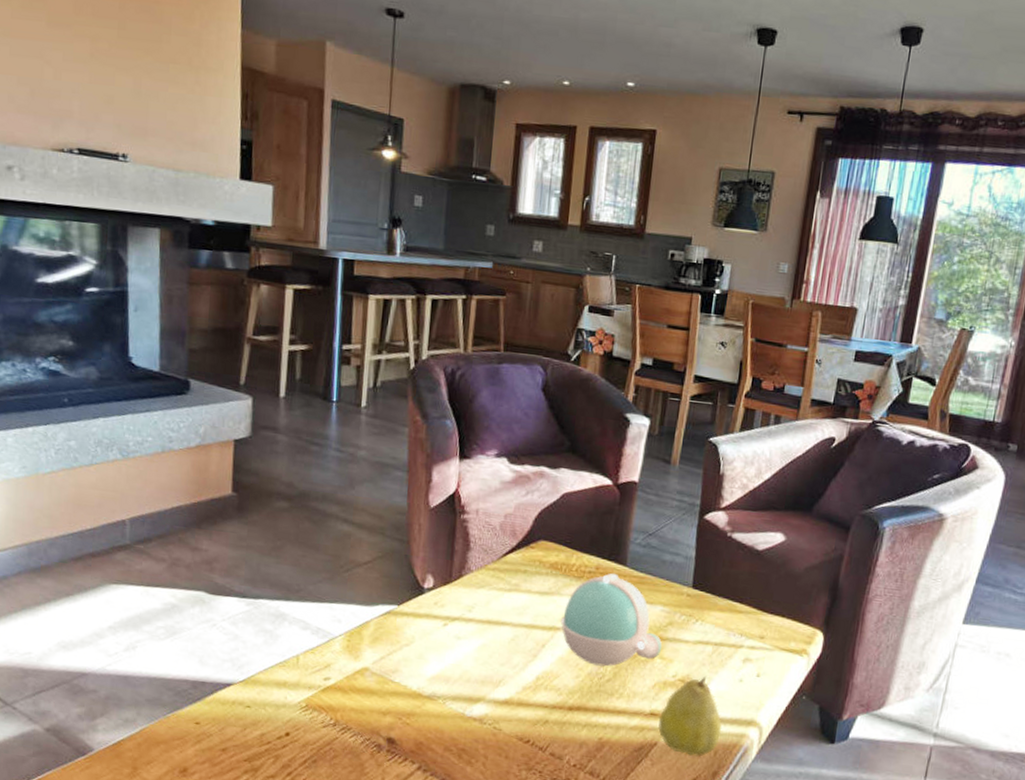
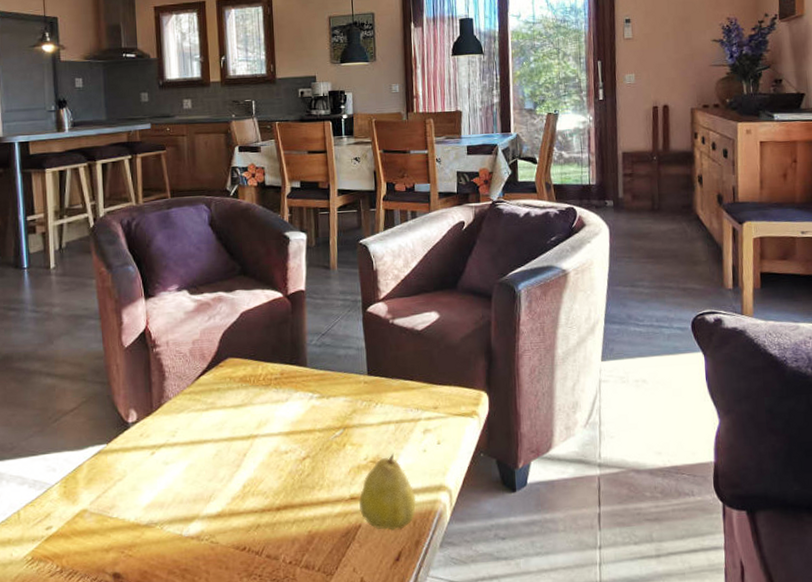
teapot: present [561,573,663,667] -> none [257,375,351,464]

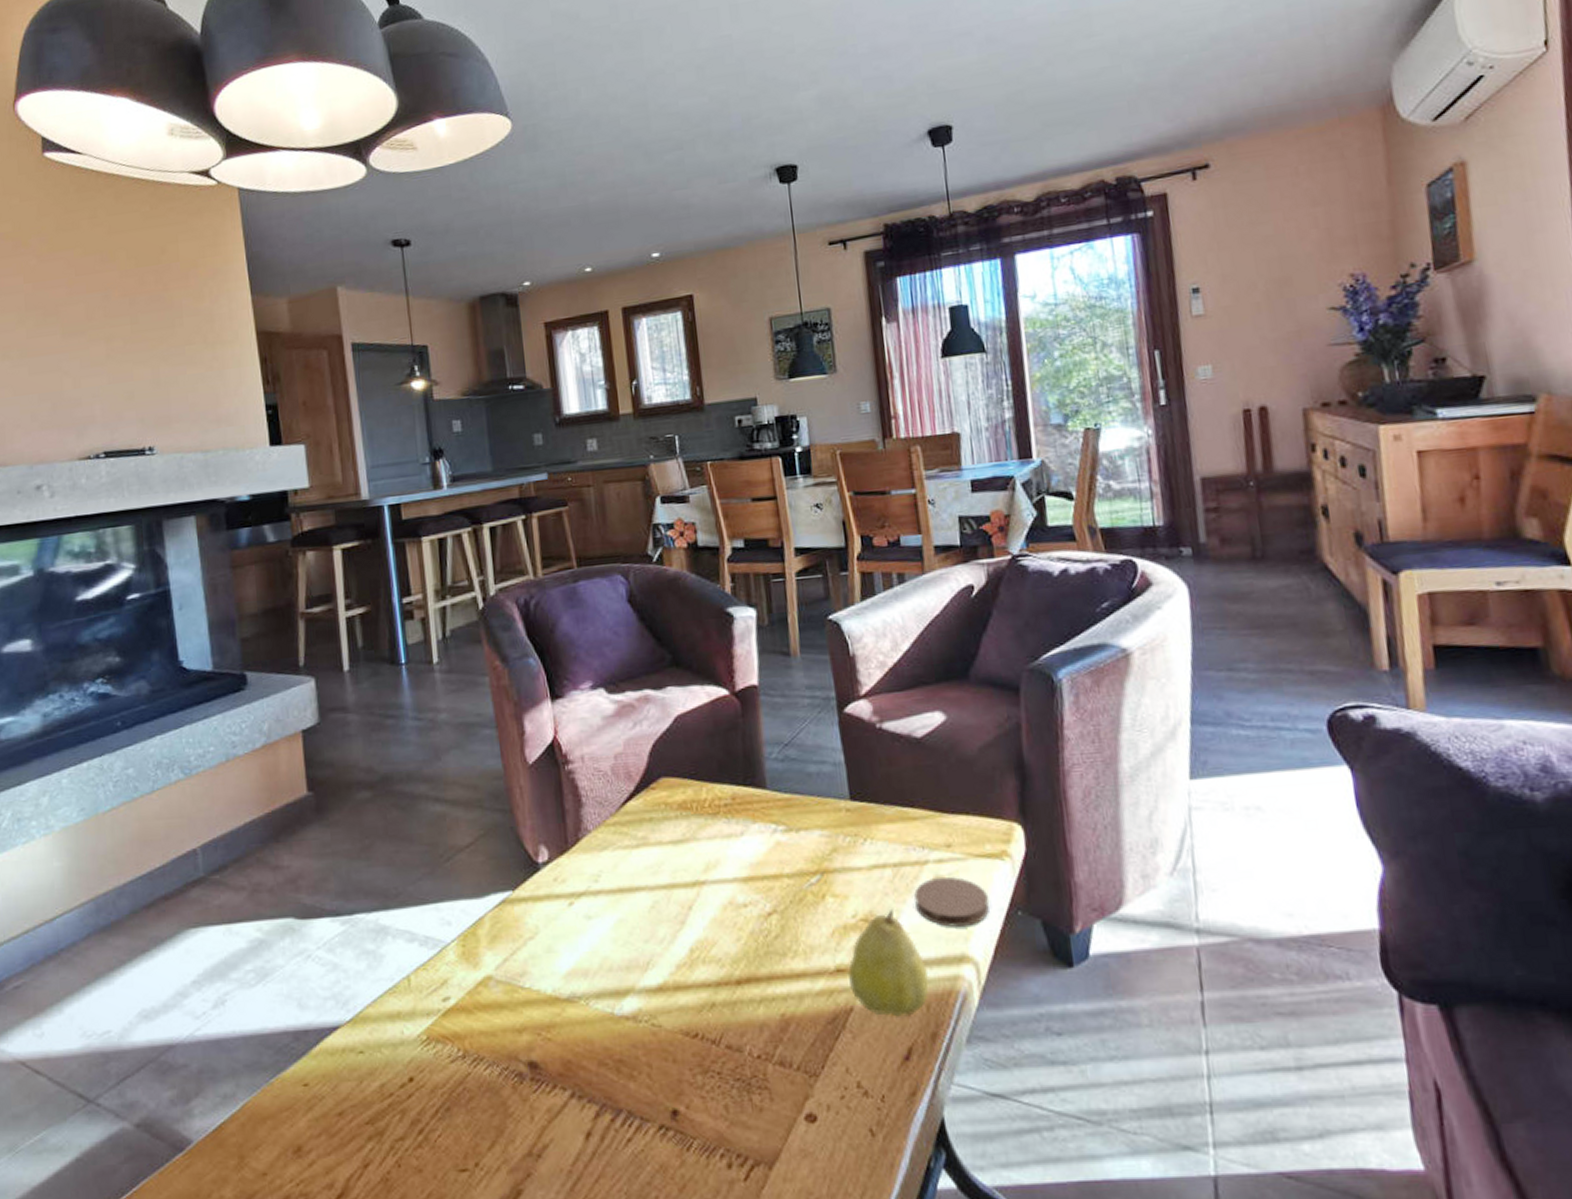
coaster: none [409,429,462,466] -> present [914,876,989,927]

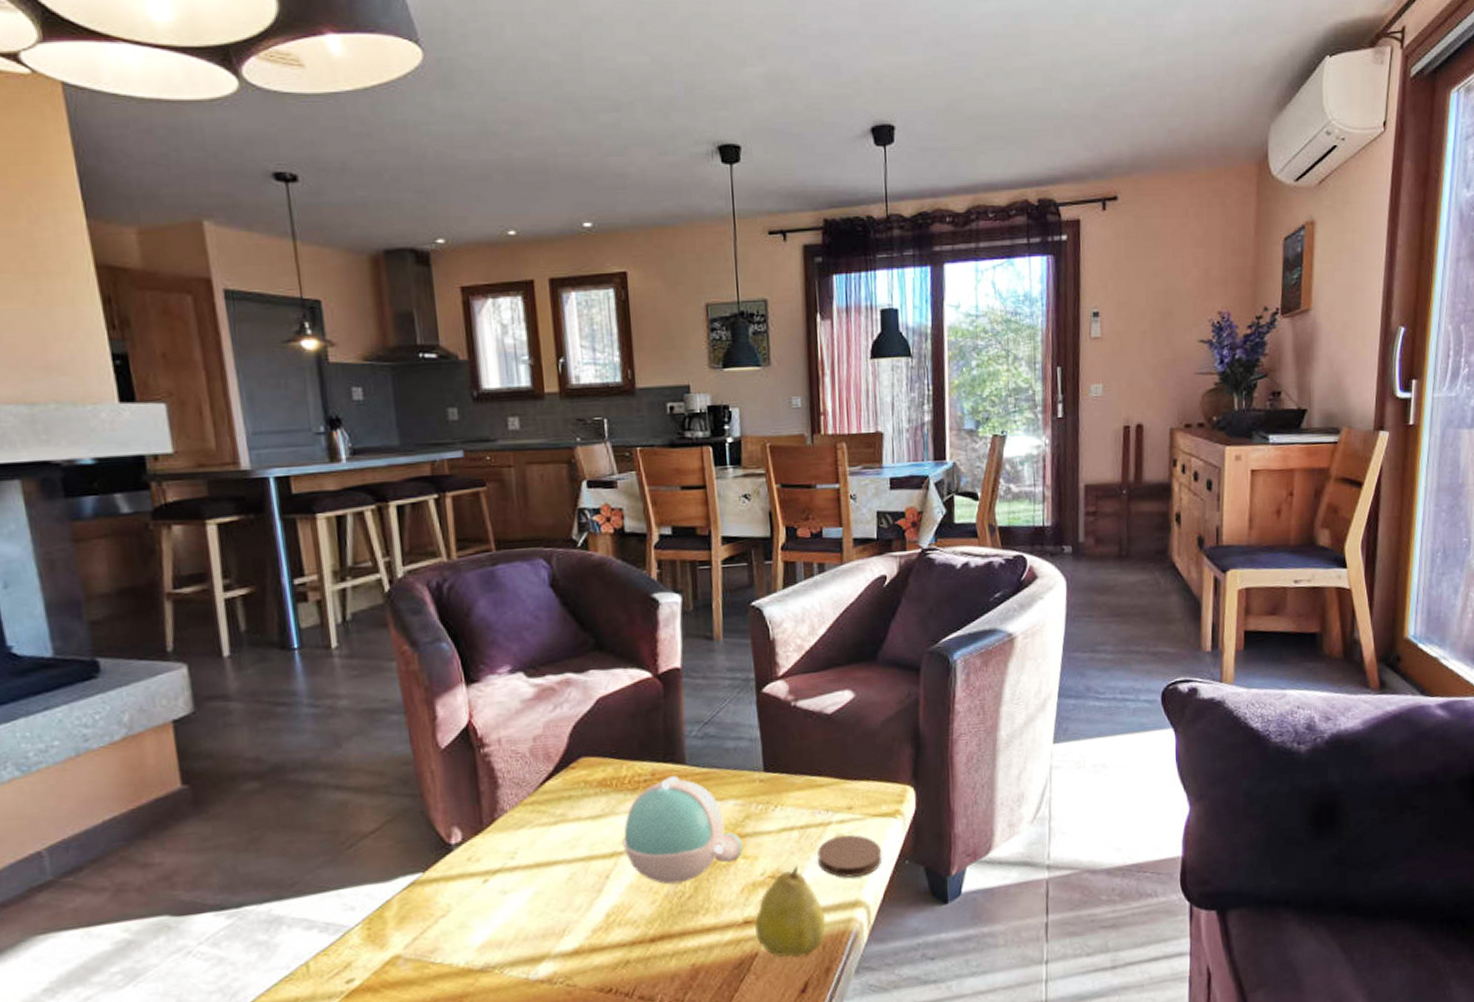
teapot: none [704,800,832,921] -> present [622,775,744,885]

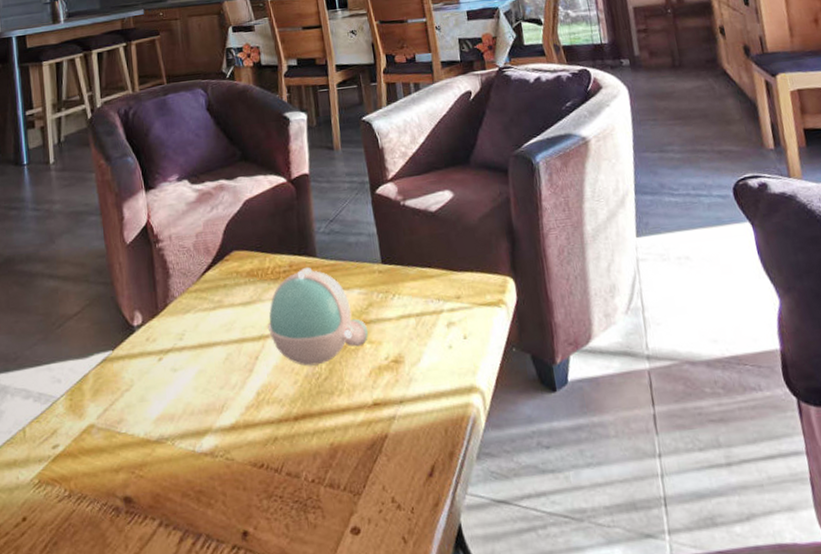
fruit: present [754,866,827,958] -> none [382,352,447,441]
coaster: present [817,835,882,878] -> none [433,322,491,364]

